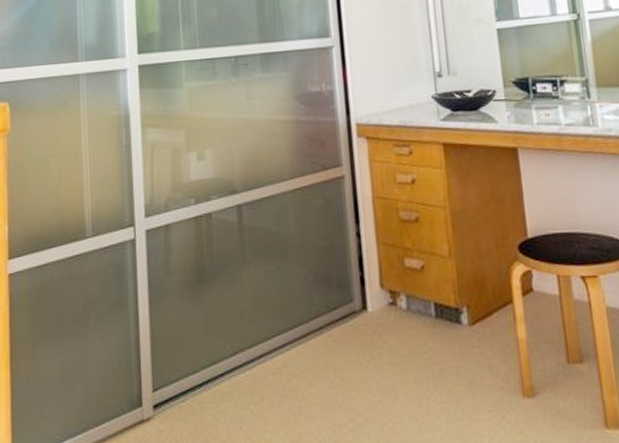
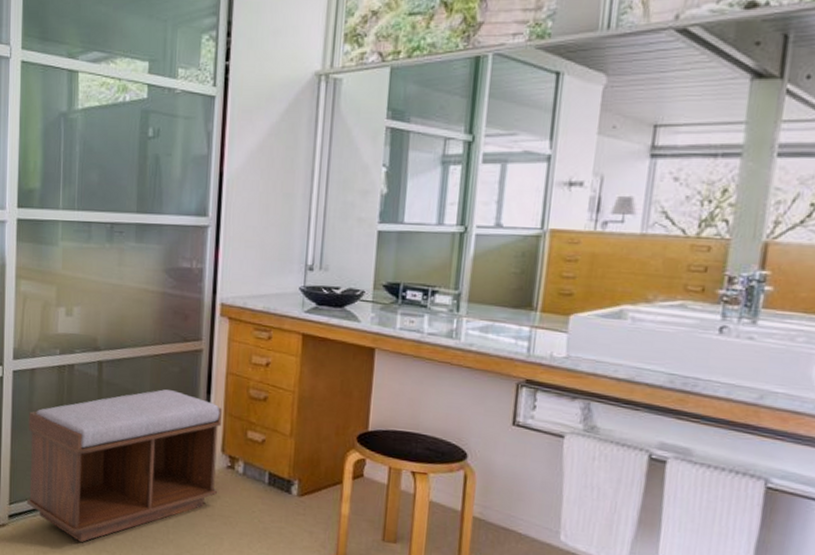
bench: none [167,225,384,426] -> present [27,389,222,543]

